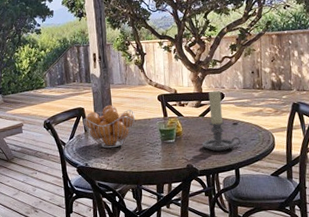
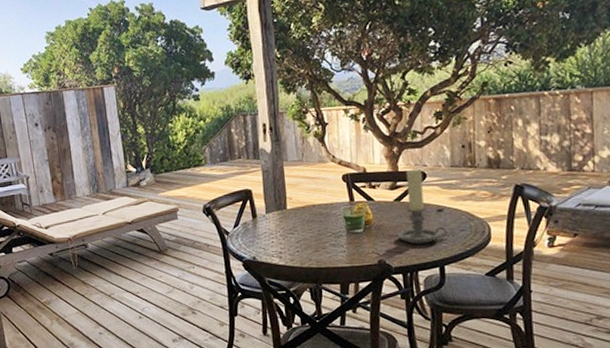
fruit basket: present [82,105,136,149] -> none [249,186,315,239]

